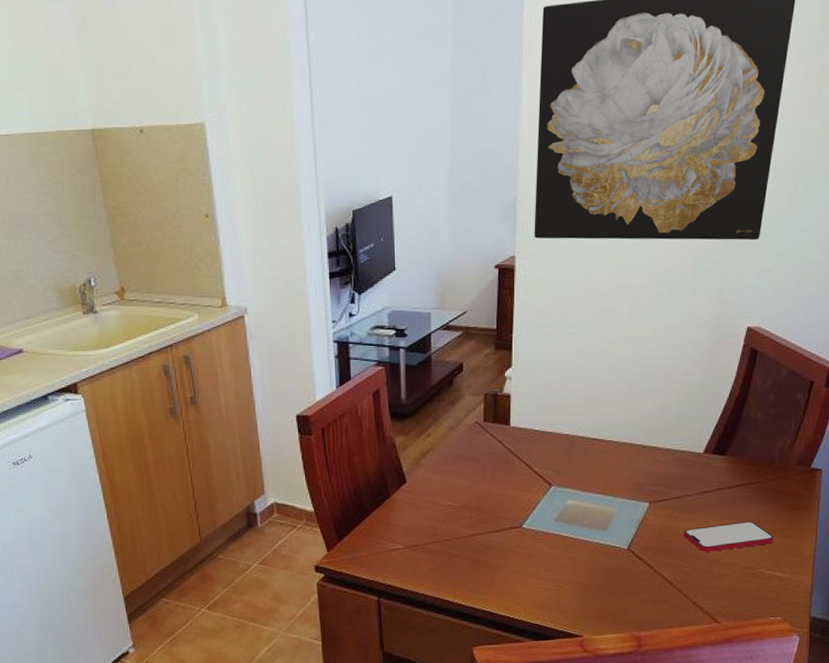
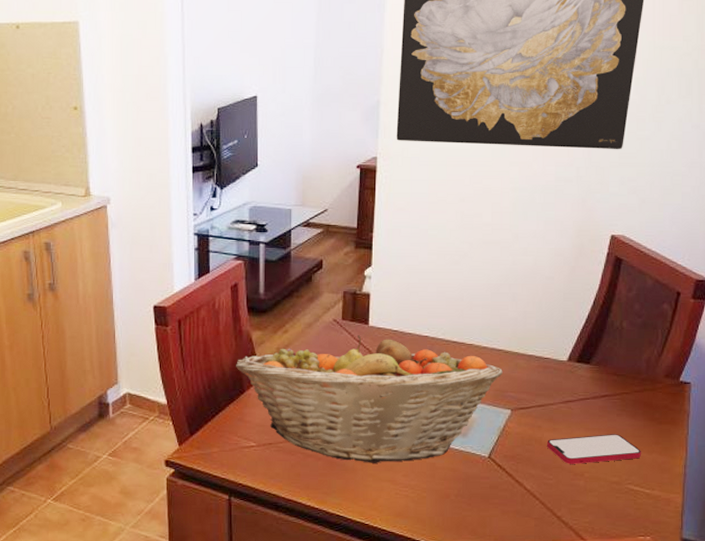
fruit basket: none [380,436,641,560] -> present [236,335,503,463]

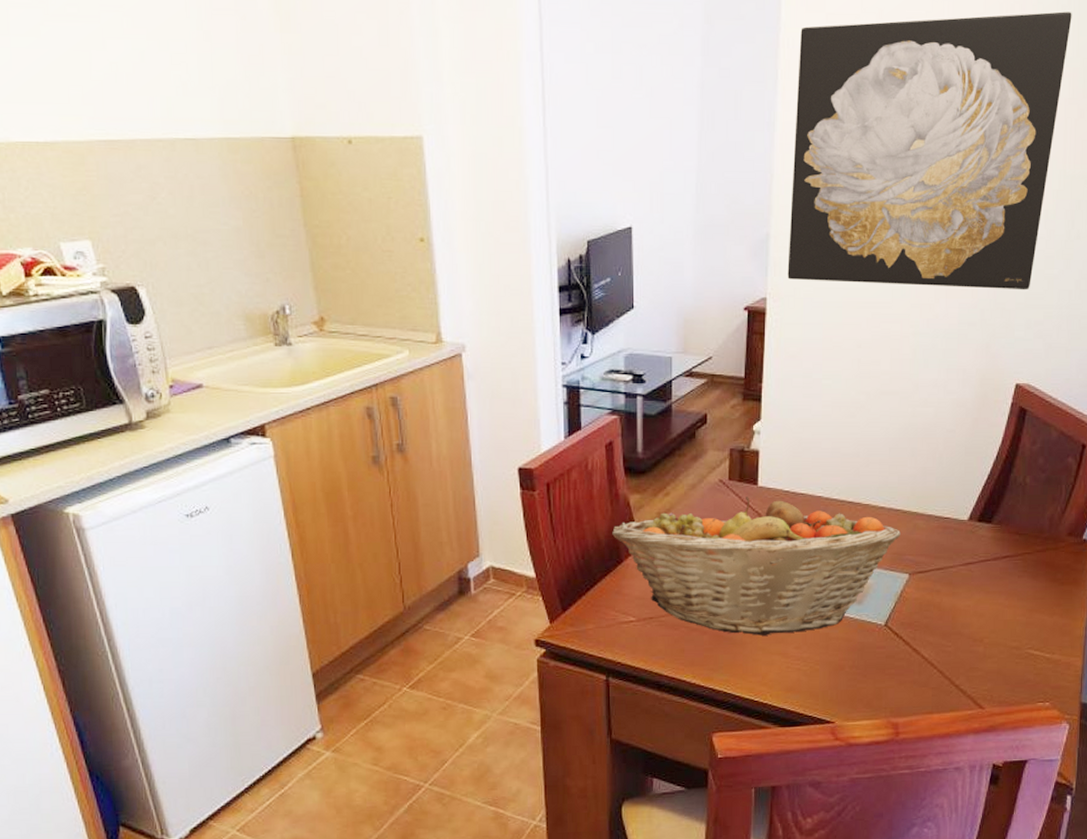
smartphone: present [546,434,642,464] -> none [945,597,1043,630]

